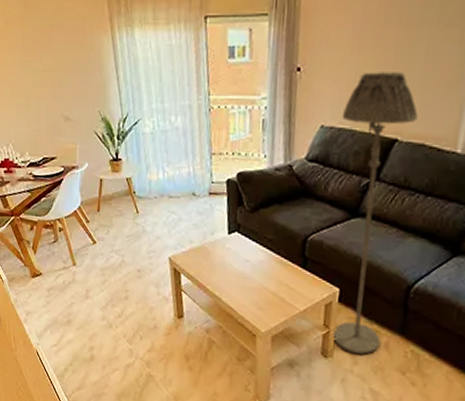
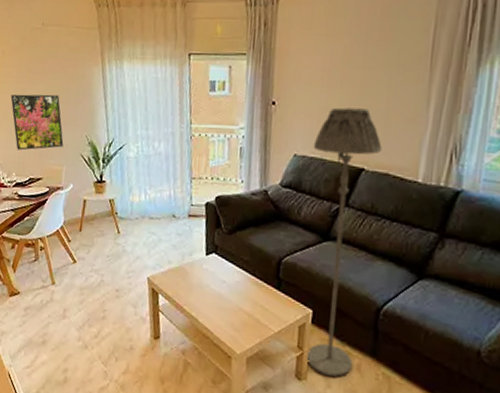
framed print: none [17,67,76,129] -> present [10,94,64,151]

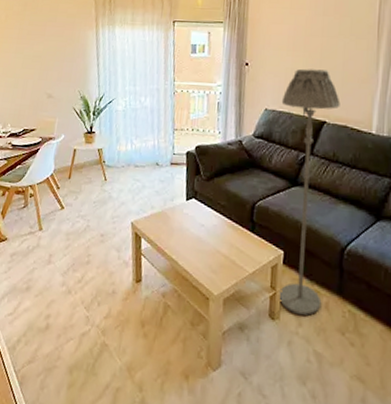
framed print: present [10,94,64,151] -> none [10,53,58,104]

